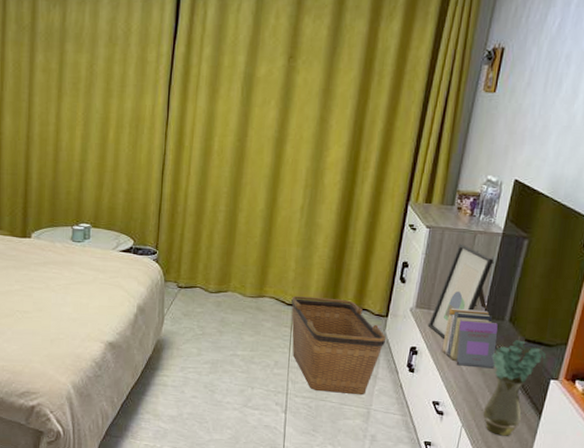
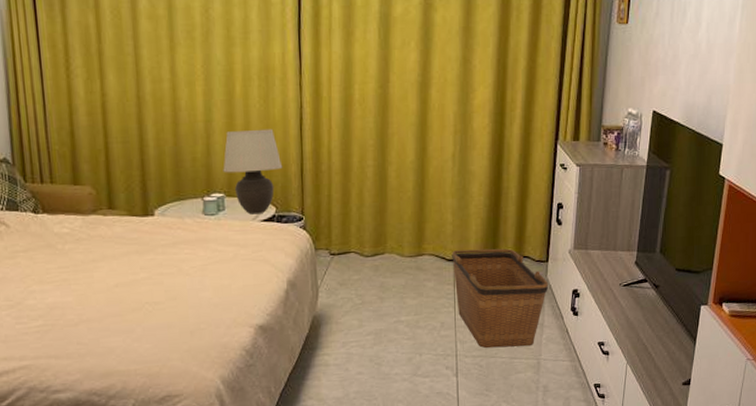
table lamp: none [91,171,143,245] -> present [223,128,283,215]
picture frame: present [427,244,494,340] -> none [586,179,642,279]
books: present [441,307,498,369] -> none [602,244,651,304]
vase: present [483,335,547,436] -> none [644,265,696,367]

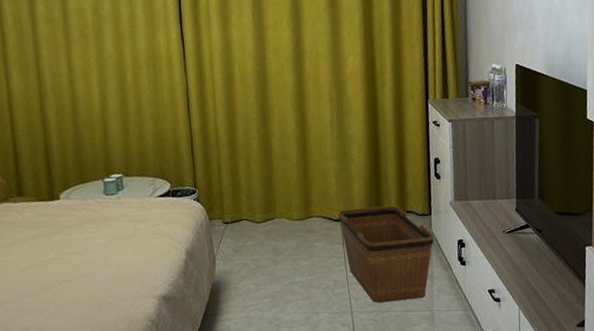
table lamp: present [223,128,283,215] -> none [119,111,174,192]

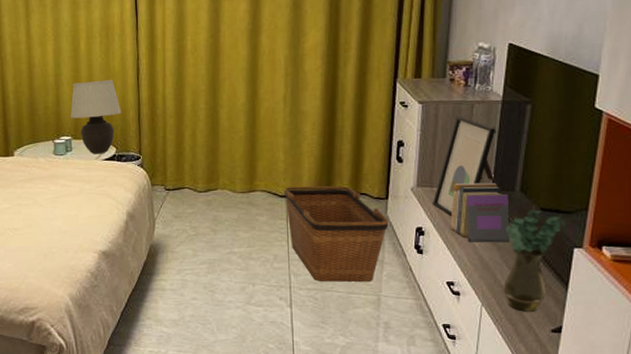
table lamp: none [119,111,174,192] -> present [70,79,122,155]
picture frame: none [468,132,518,227] -> present [432,116,497,217]
books: none [484,191,535,250] -> present [450,182,510,243]
vase: none [531,209,578,311] -> present [503,205,567,312]

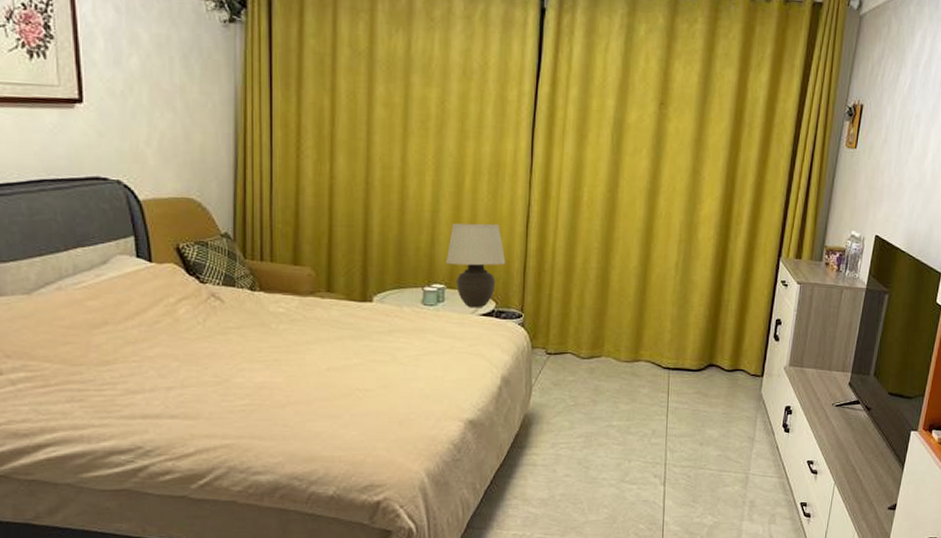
bicycle basket: present [284,185,388,282] -> none [668,359,762,460]
picture frame: present [432,116,497,217] -> none [801,299,860,397]
books: present [450,182,510,243] -> none [814,364,864,424]
vase: present [503,205,567,312] -> none [853,389,907,490]

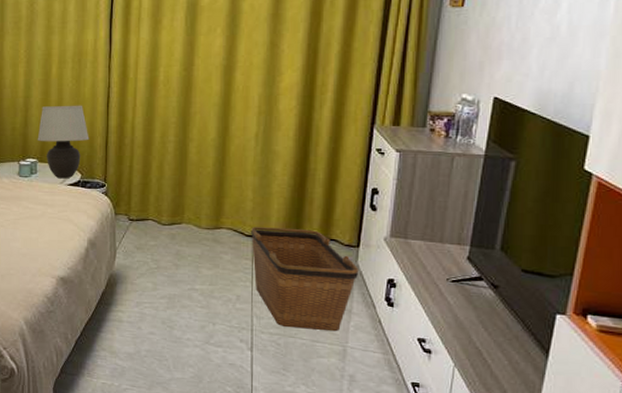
bicycle basket: none [668,359,762,460] -> present [251,227,358,332]

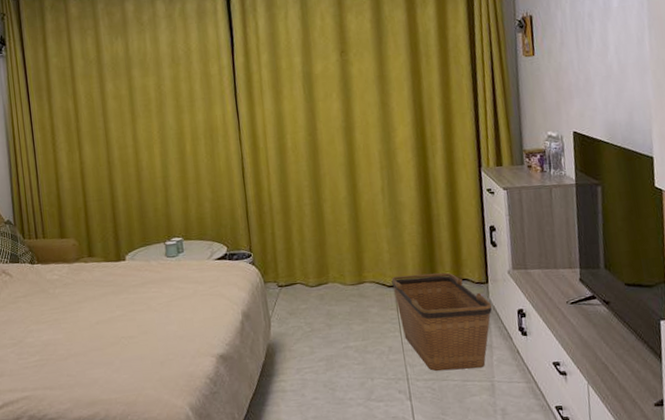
table lamp: present [37,105,90,179] -> none [180,179,230,255]

